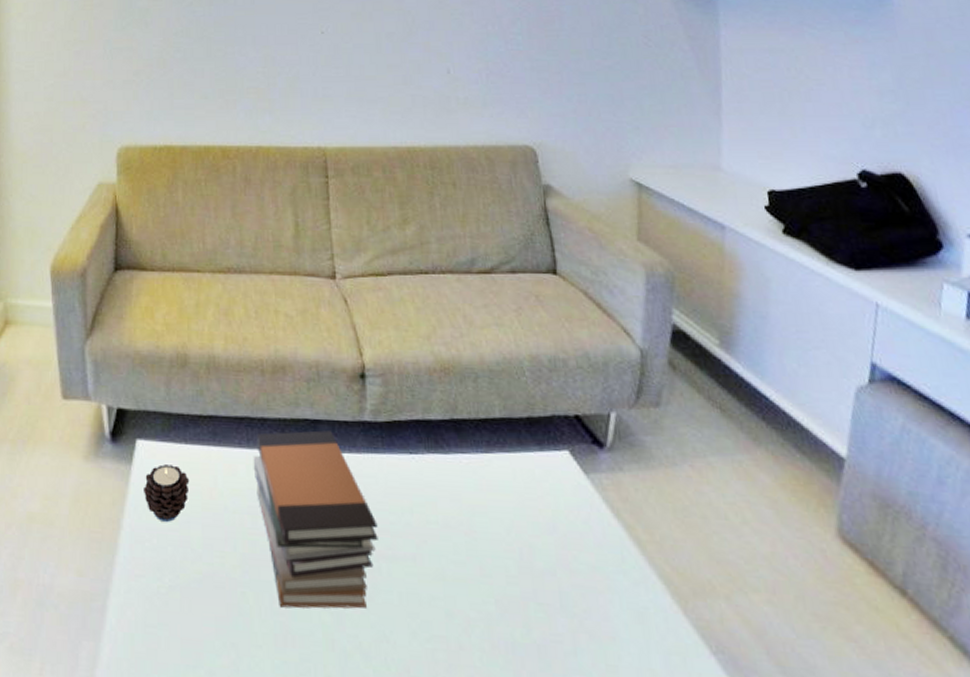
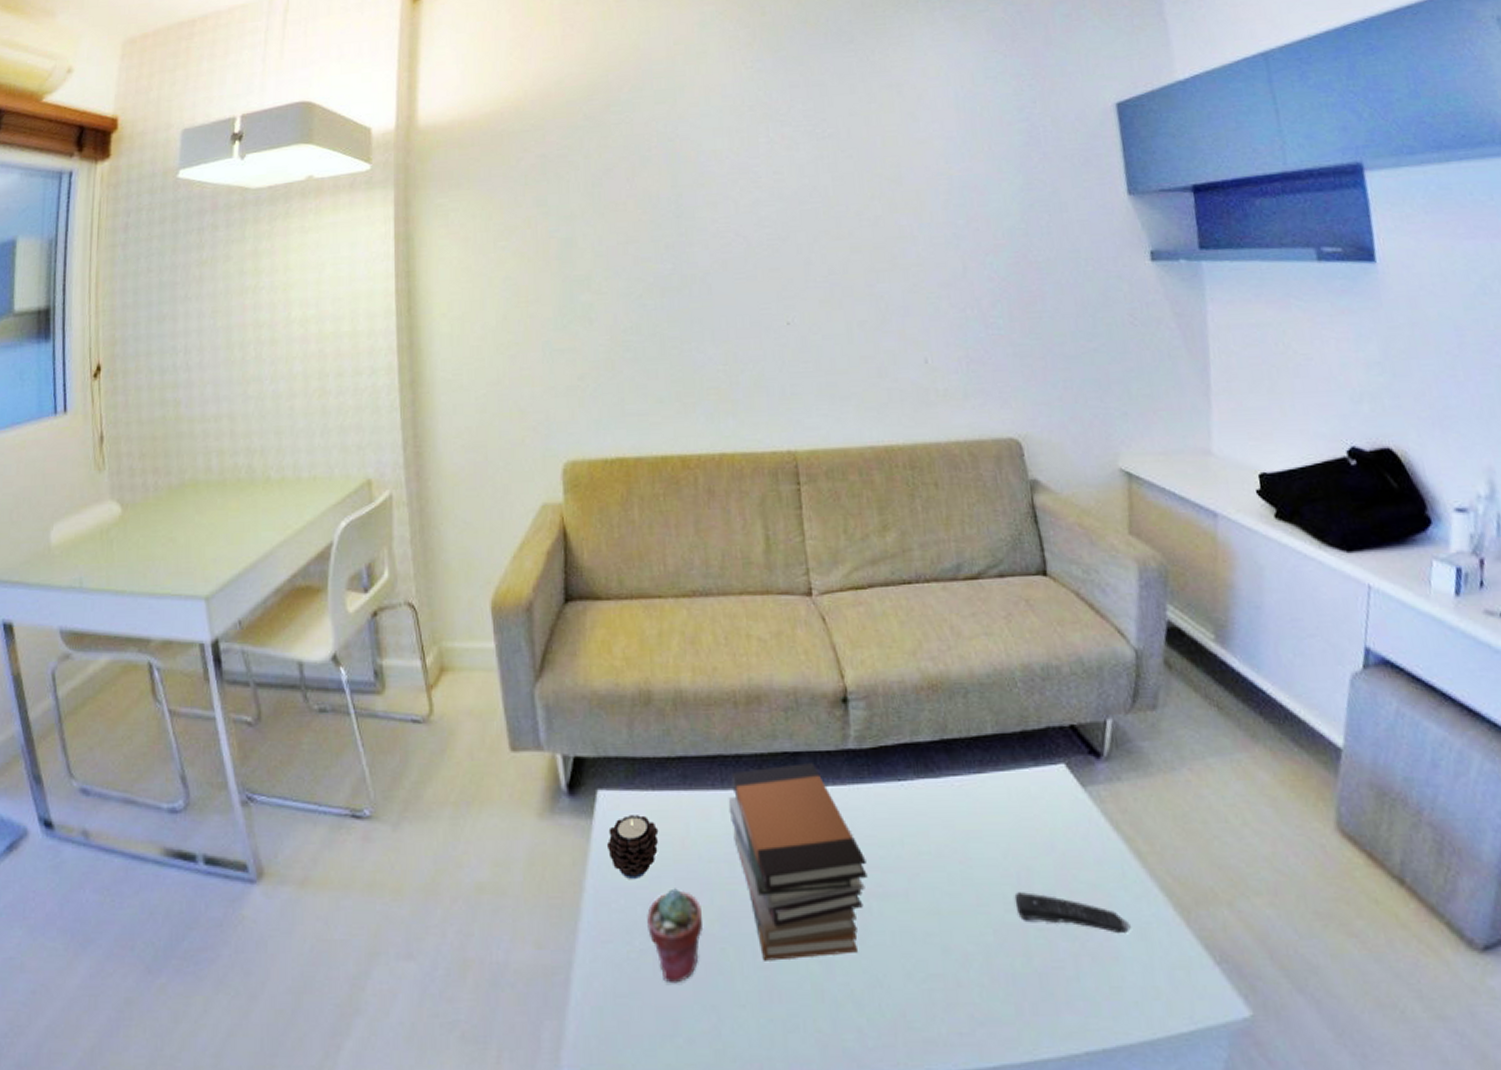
potted succulent: none [176,534,227,620] -> present [647,888,704,984]
remote control: none [516,567,628,615] -> present [1014,892,1131,933]

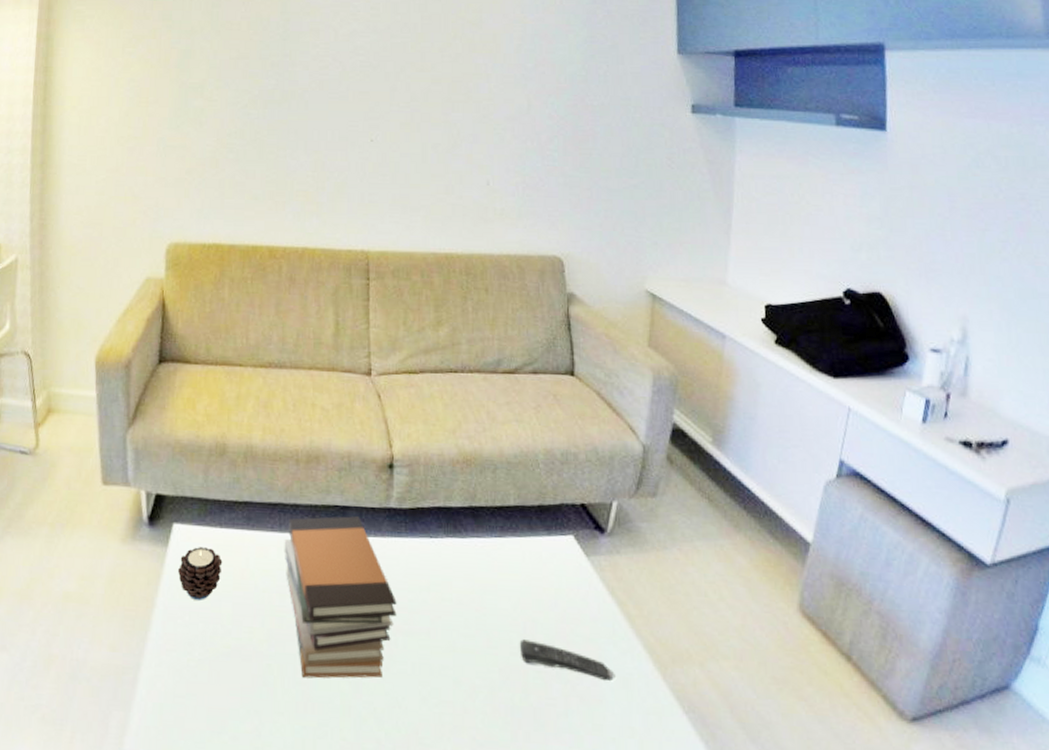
potted succulent: present [647,888,704,984] -> none [206,611,254,690]

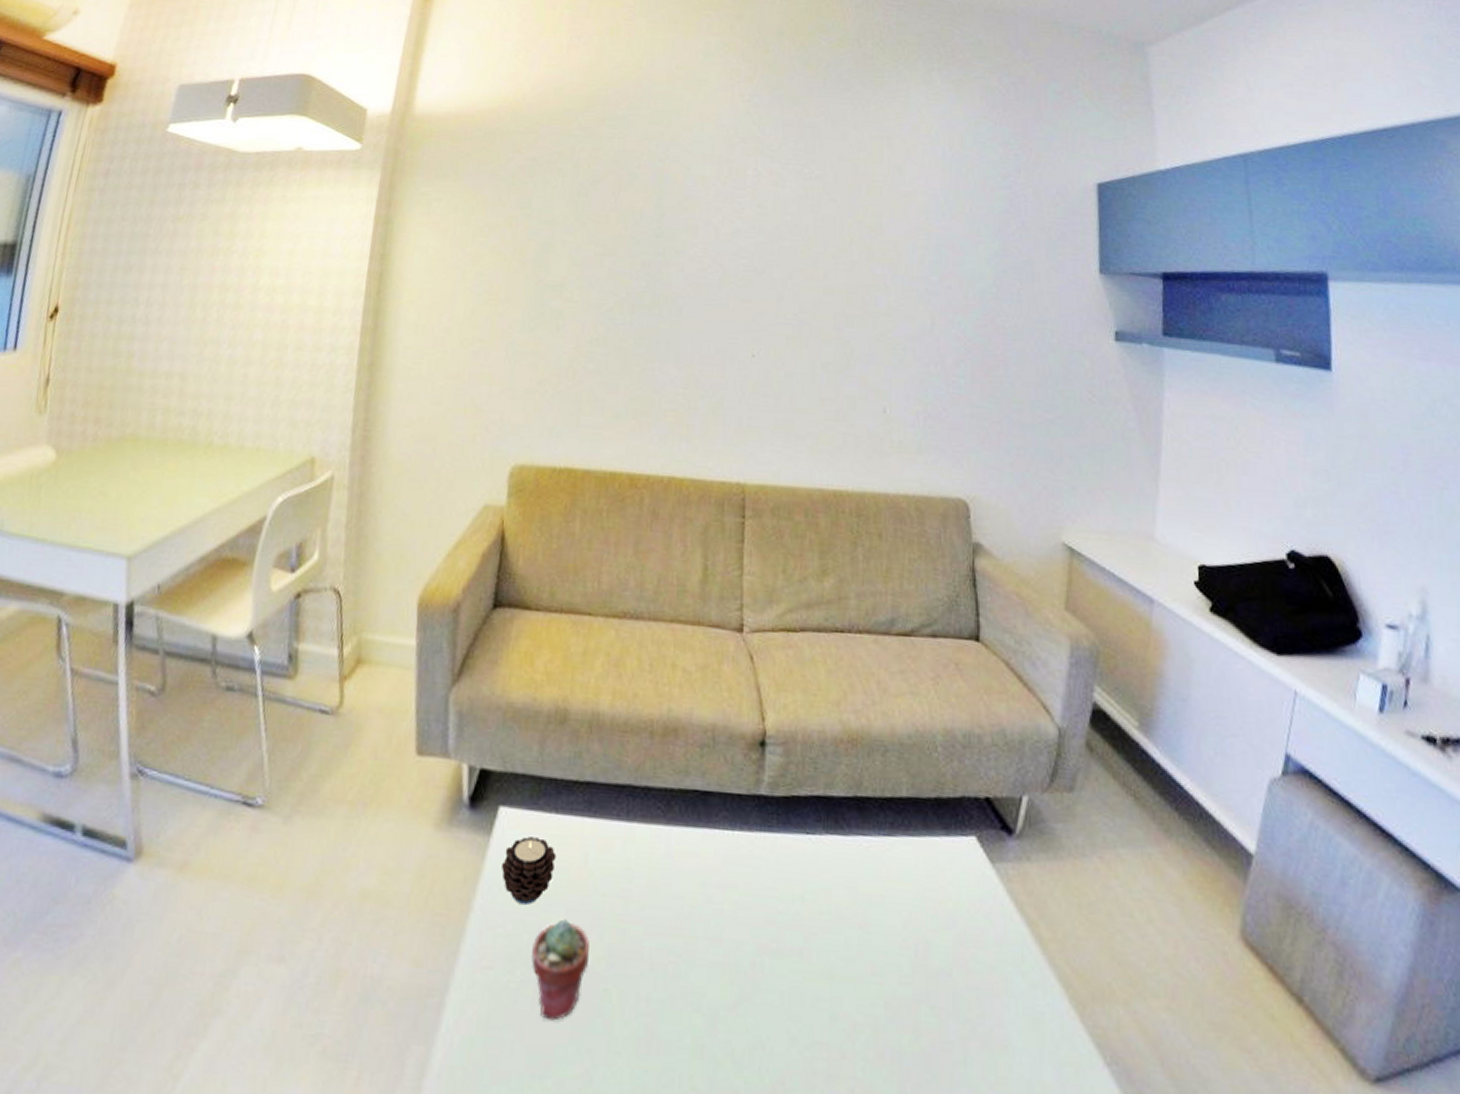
potted succulent: none [206,611,254,690] -> present [531,919,589,1021]
book stack: present [284,516,397,679] -> none [631,803,764,1010]
remote control: present [519,639,615,681] -> none [910,965,1024,1021]

